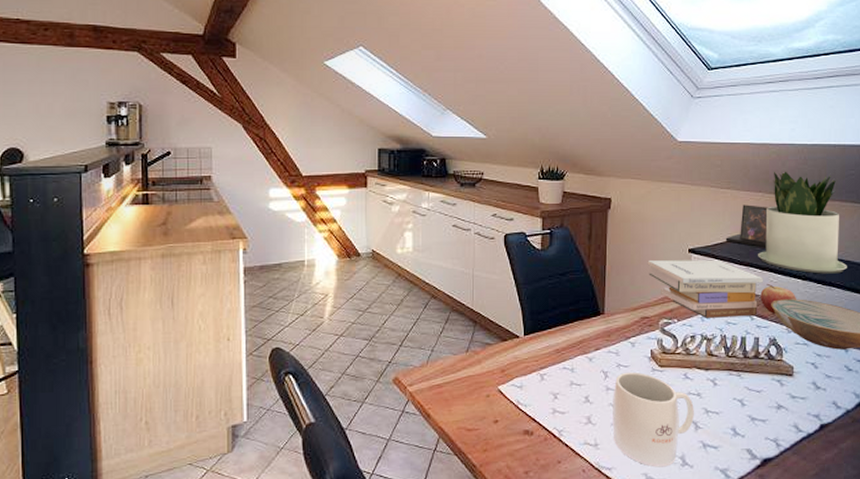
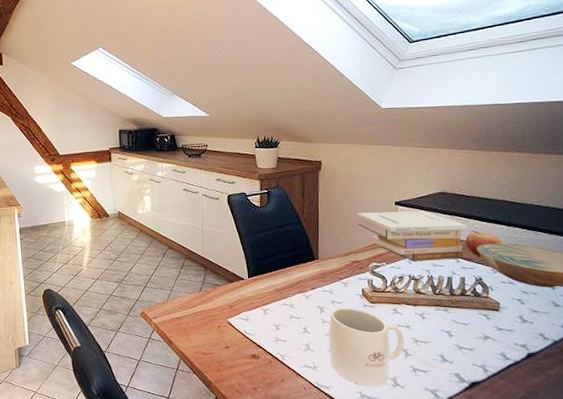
photo frame: present [725,205,768,248] -> none [430,161,471,199]
planter: present [758,171,847,274] -> none [462,128,553,220]

